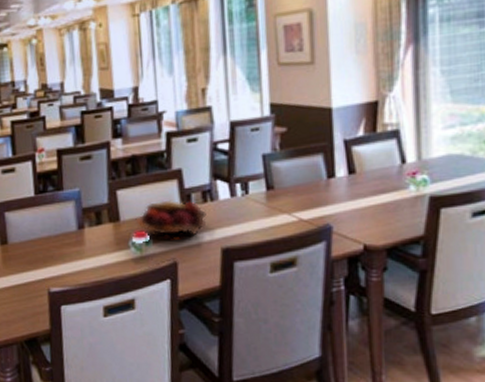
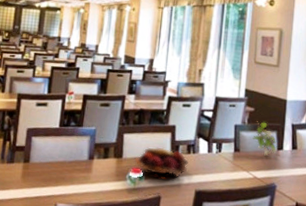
plant: none [289,143,333,189] -> present [252,121,281,156]

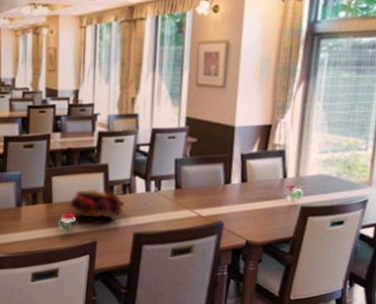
plant: present [252,121,281,156] -> none [196,153,228,191]

